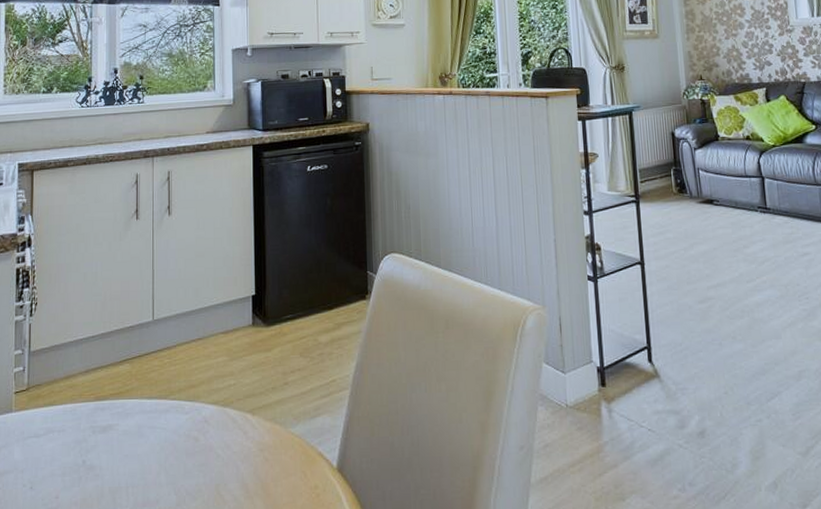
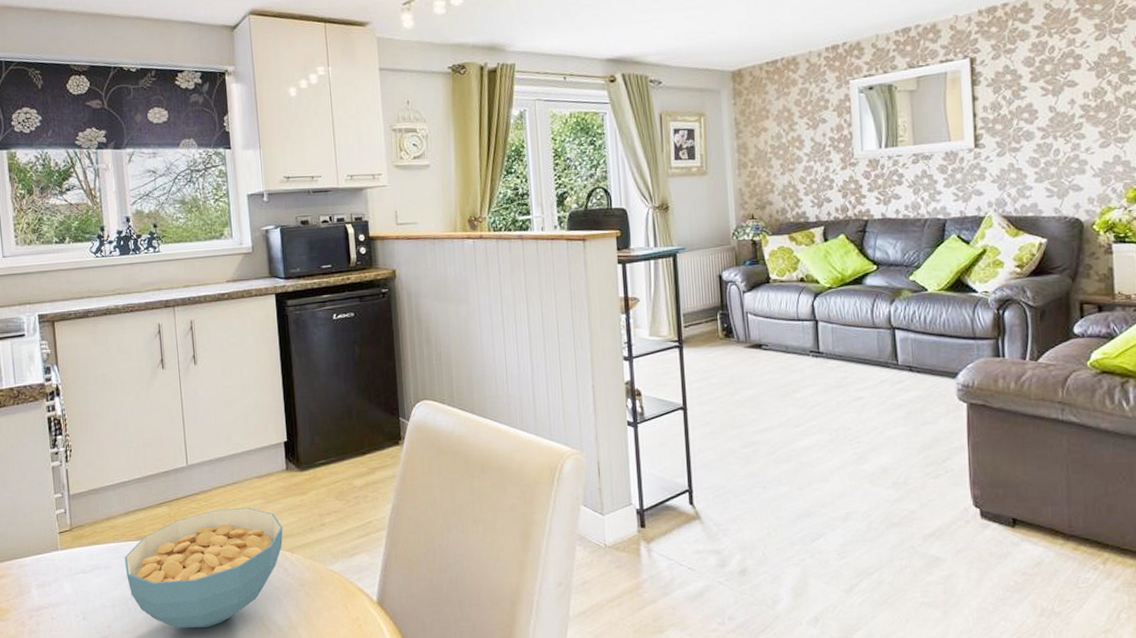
cereal bowl: none [80,365,245,499] -> present [124,507,283,629]

